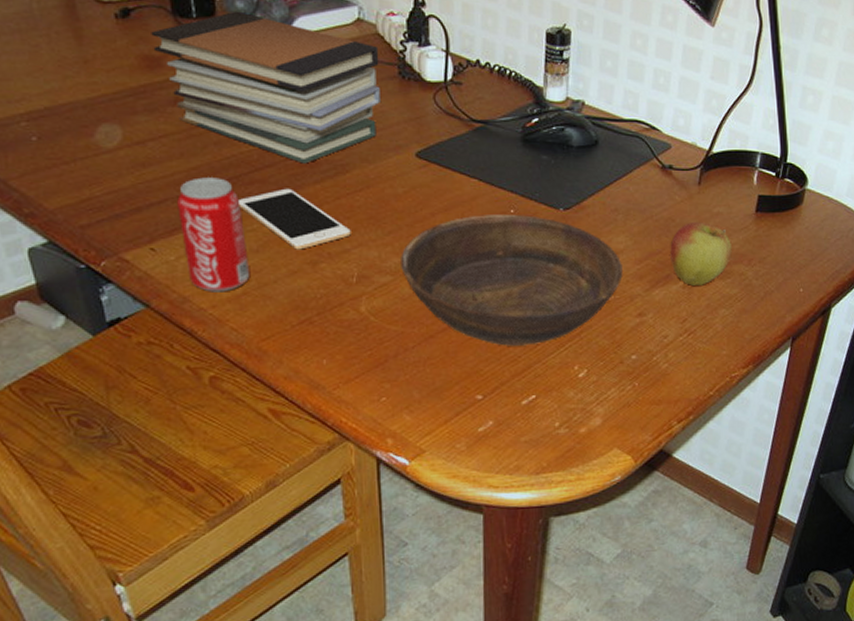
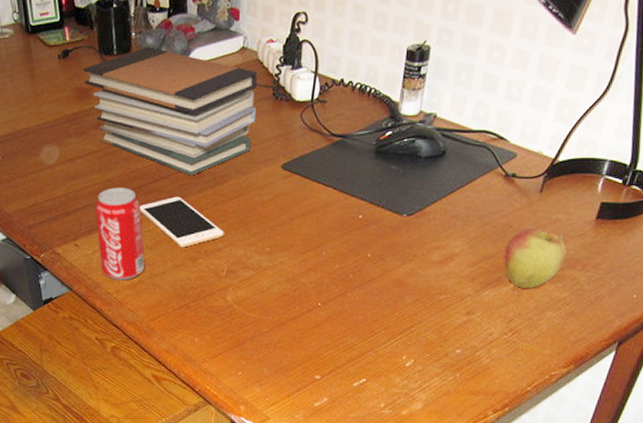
bowl: present [401,213,623,346] -> none [262,218,457,336]

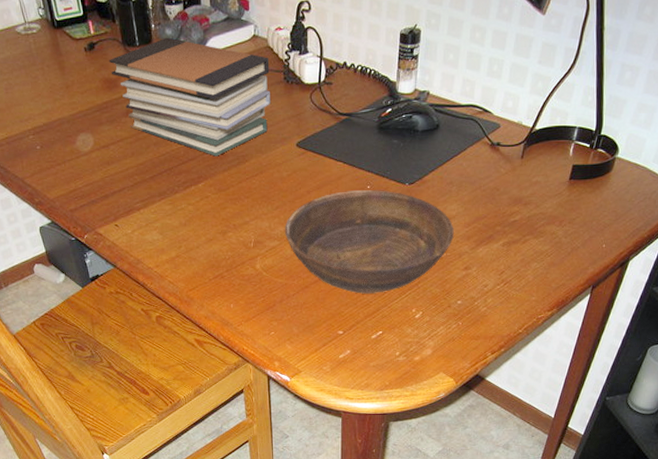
beverage can: present [95,187,146,281] -> none [131,170,181,256]
cell phone: present [140,196,224,248] -> none [172,176,249,223]
bowl: none [262,218,457,336] -> present [285,189,454,294]
apple: present [503,227,567,288] -> none [494,189,546,244]

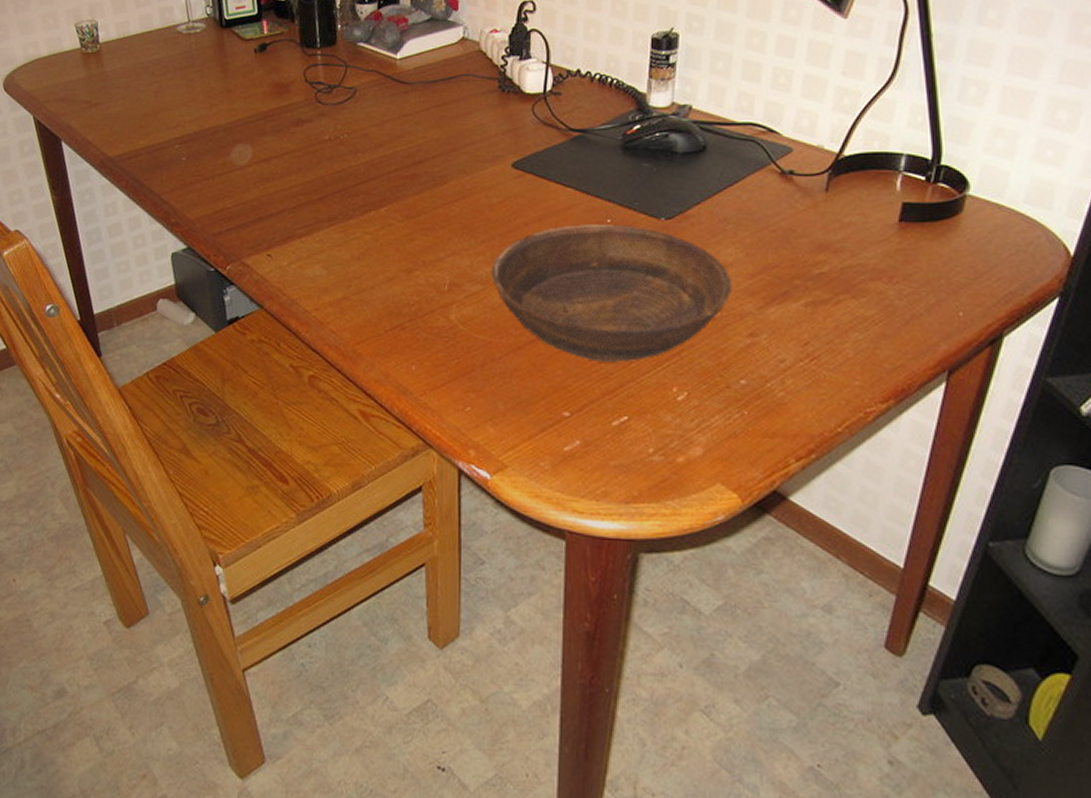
book stack: present [109,37,270,156] -> none [282,39,481,176]

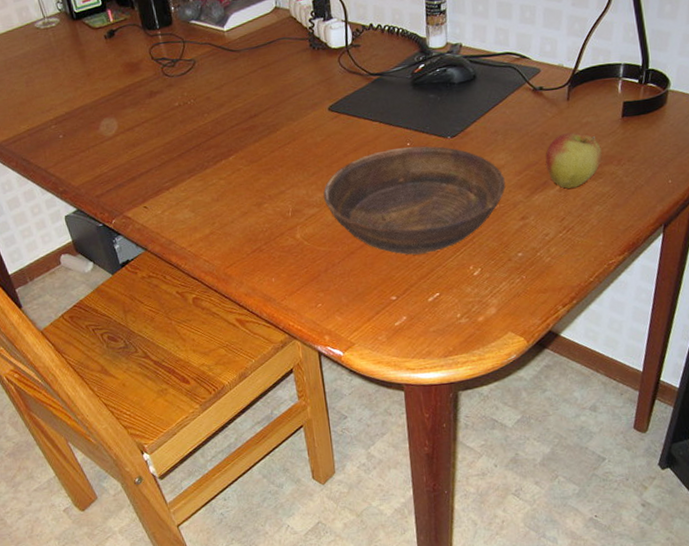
apple: none [789,232,868,305] -> present [545,132,602,189]

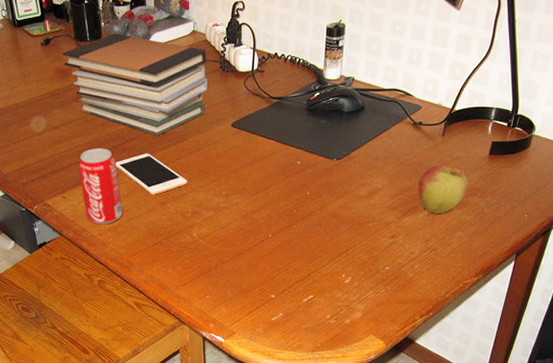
book stack: none [130,17,298,128] -> present [62,33,208,136]
beverage can: none [159,147,215,235] -> present [78,148,123,225]
cell phone: none [201,148,284,196] -> present [116,153,187,195]
bowl: present [323,145,506,255] -> none [220,164,380,260]

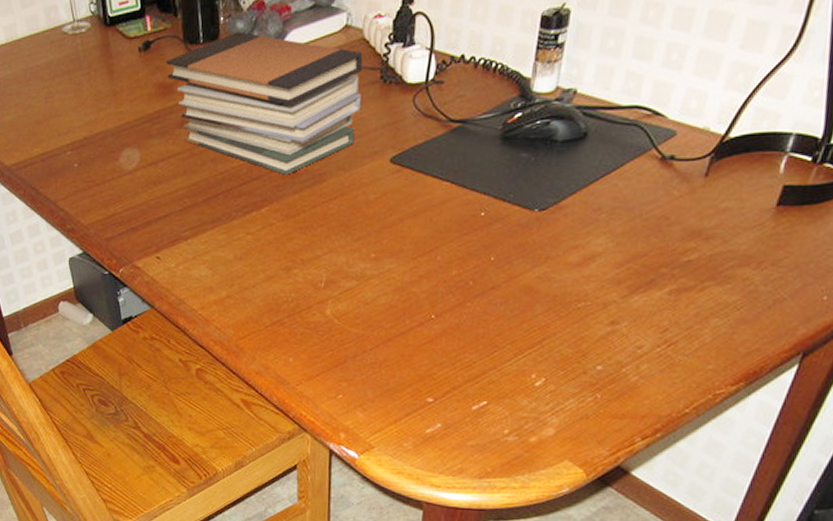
beverage can: present [78,148,123,225] -> none [179,192,234,295]
cell phone: present [116,153,187,195] -> none [228,199,323,257]
apple: present [418,164,468,214] -> none [657,219,738,292]

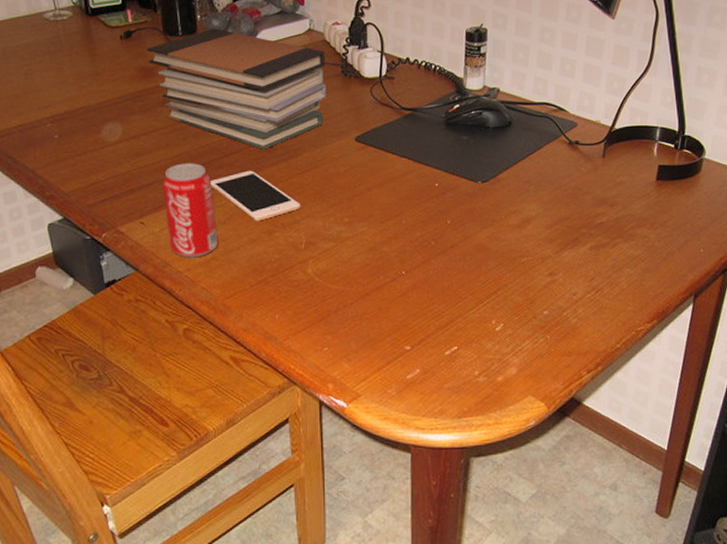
beverage can: none [179,192,234,295] -> present [163,163,219,258]
cell phone: none [228,199,323,257] -> present [211,170,301,221]

